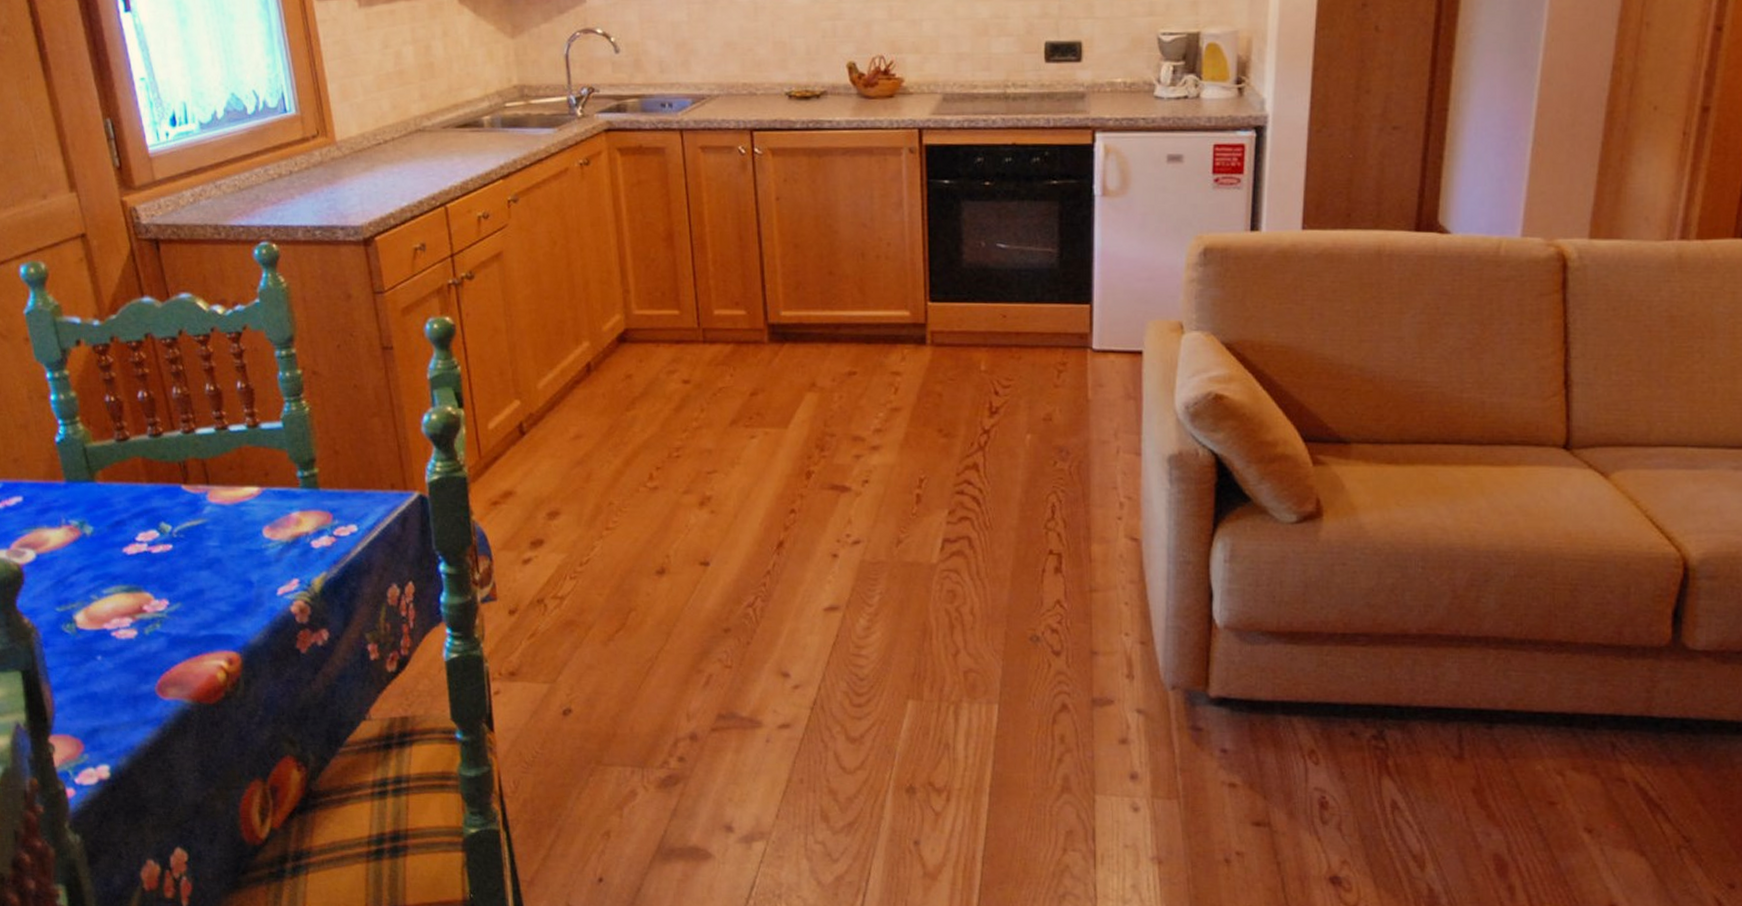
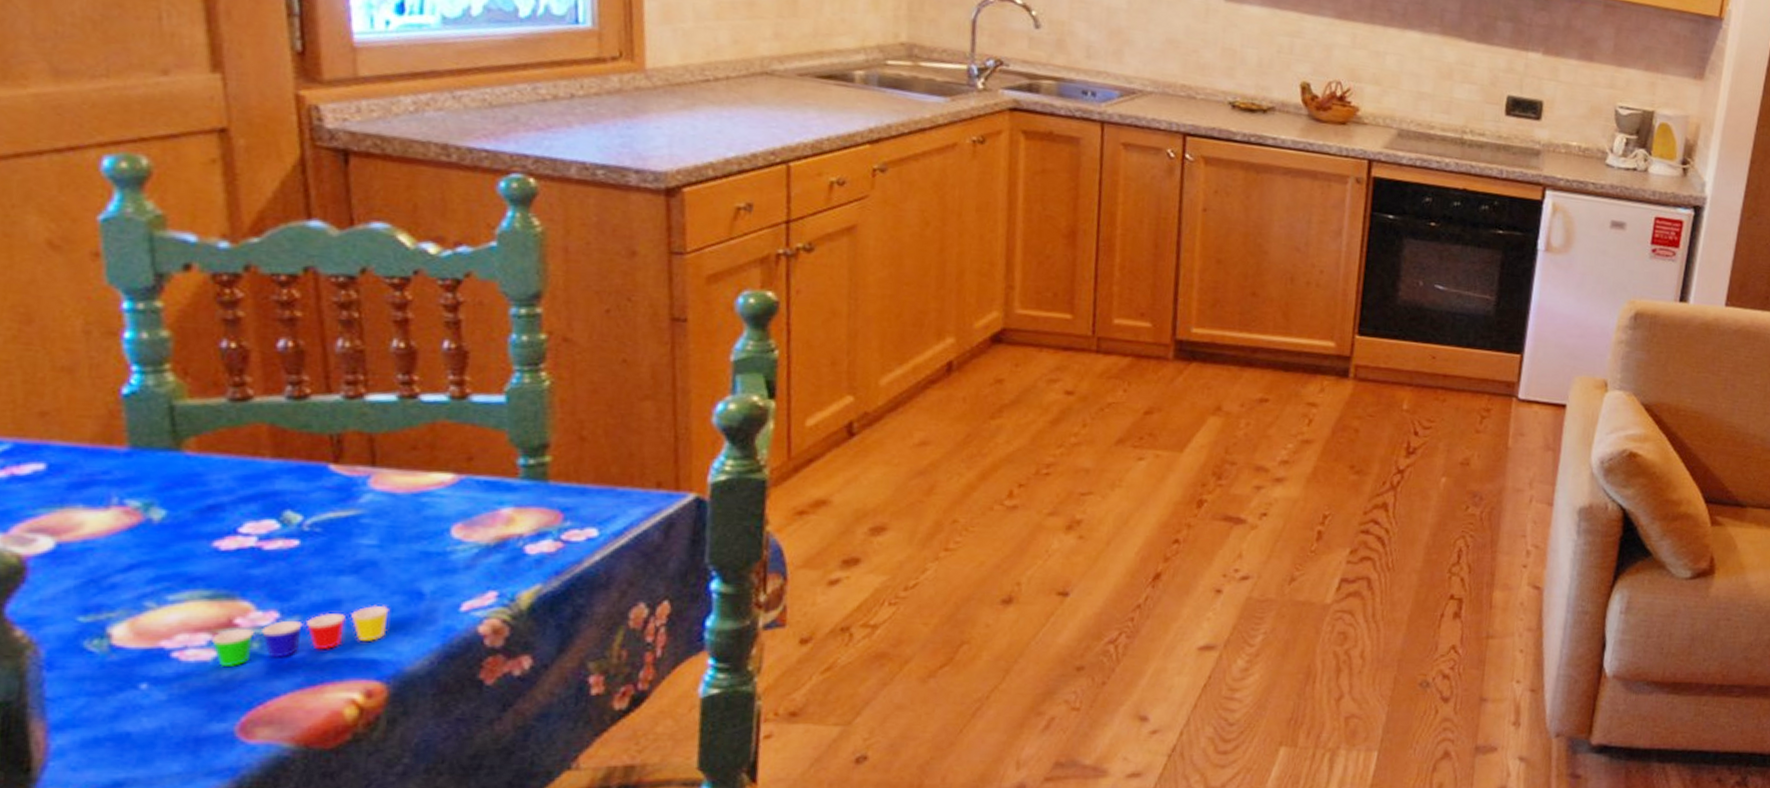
cup: none [131,592,234,643] -> present [210,604,390,668]

